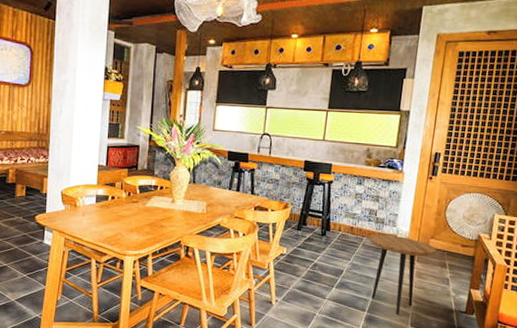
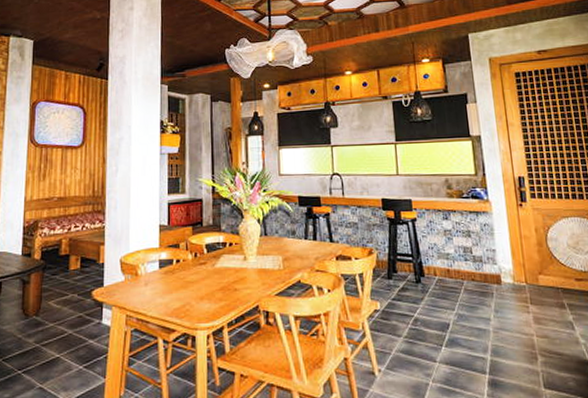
side table: present [369,234,437,315] -> none [470,274,550,375]

